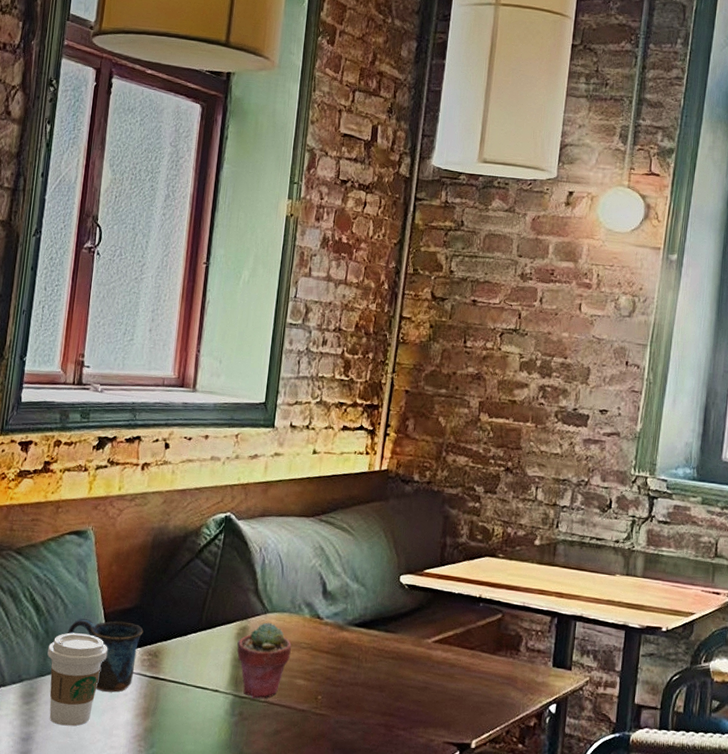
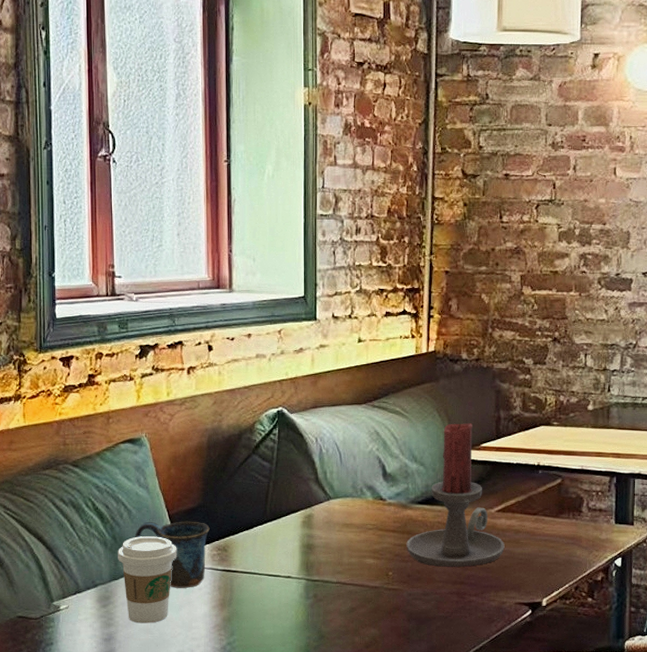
potted succulent: present [237,622,292,699] -> none [304,508,357,580]
candle holder: none [338,545,439,698] -> present [406,423,505,567]

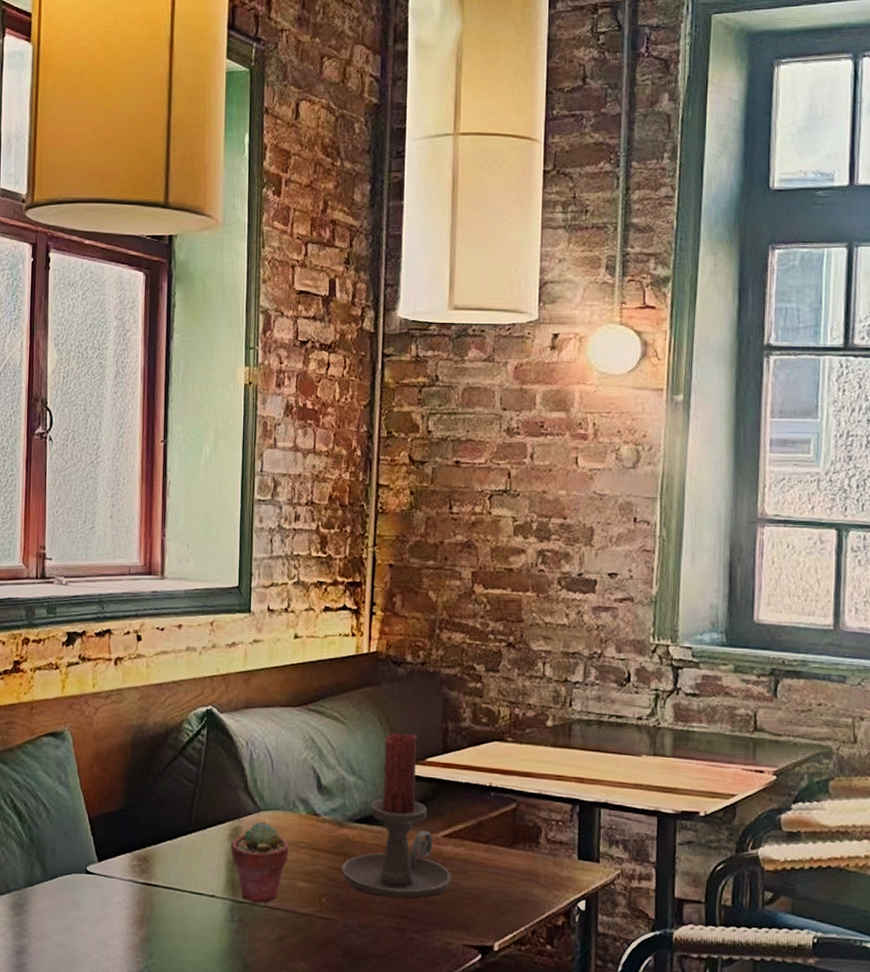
coffee cup: present [118,536,177,623] -> none [34,839,96,938]
mug: present [135,521,210,588] -> none [53,823,131,901]
potted succulent: none [304,508,357,580] -> present [231,821,289,904]

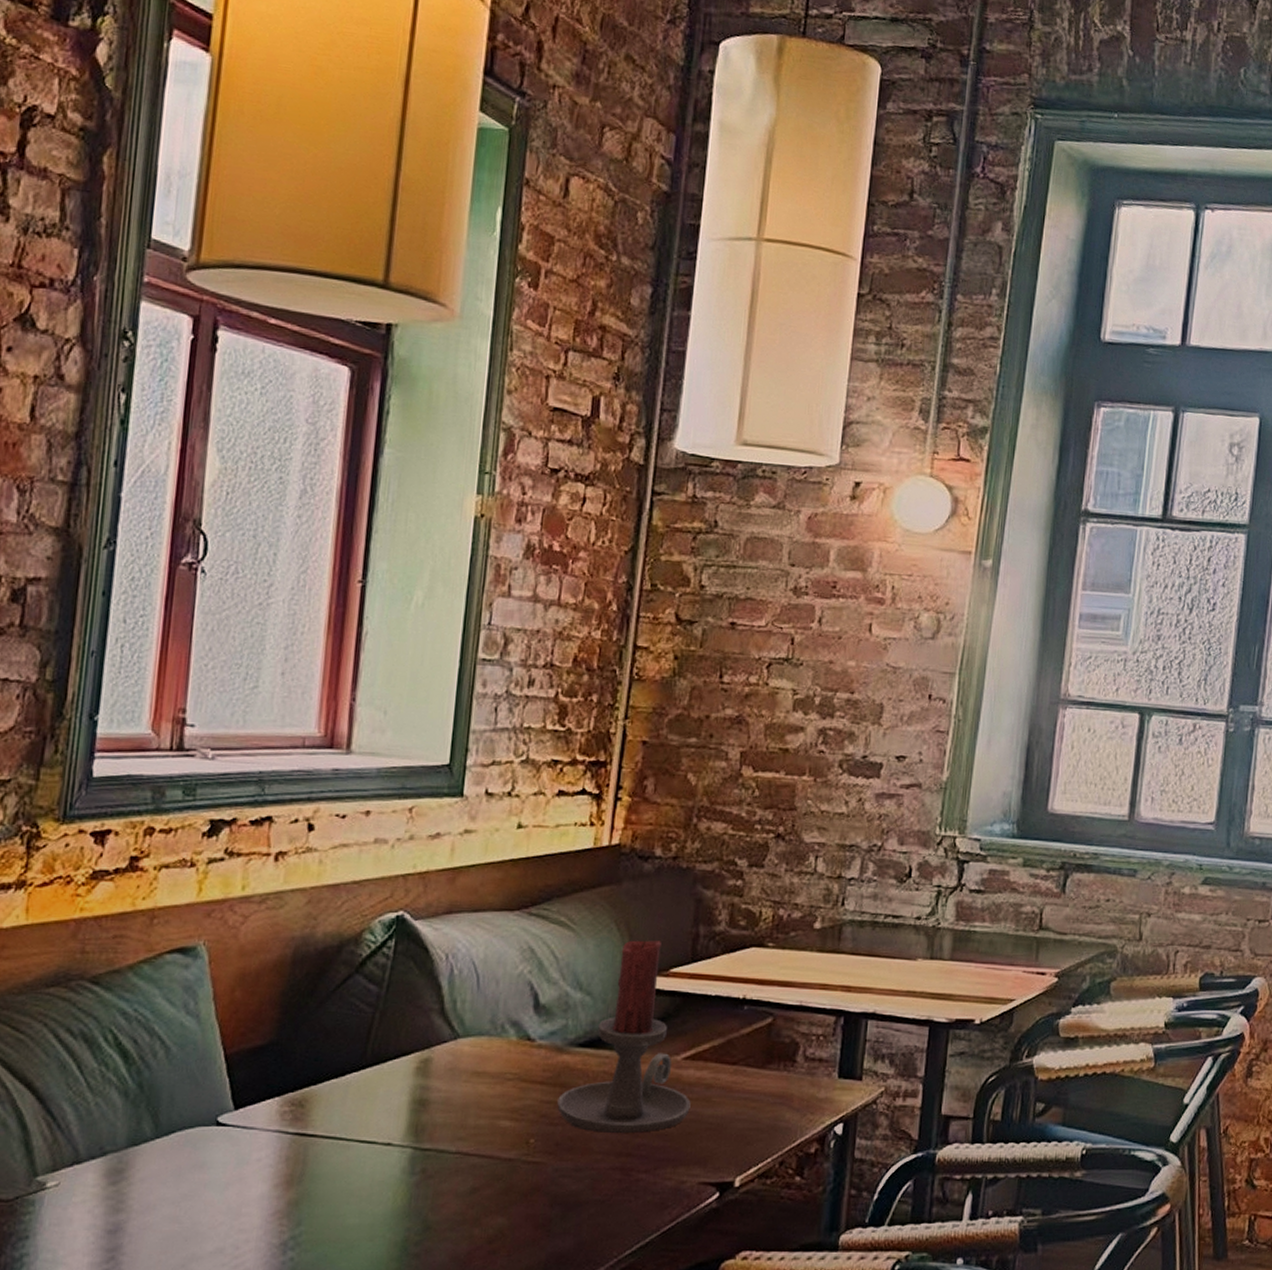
potted succulent: present [231,821,289,904] -> none [416,1050,492,1150]

